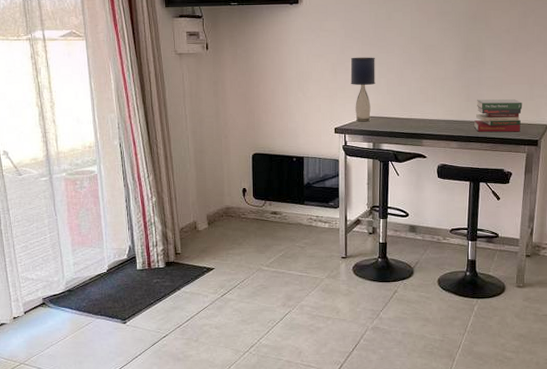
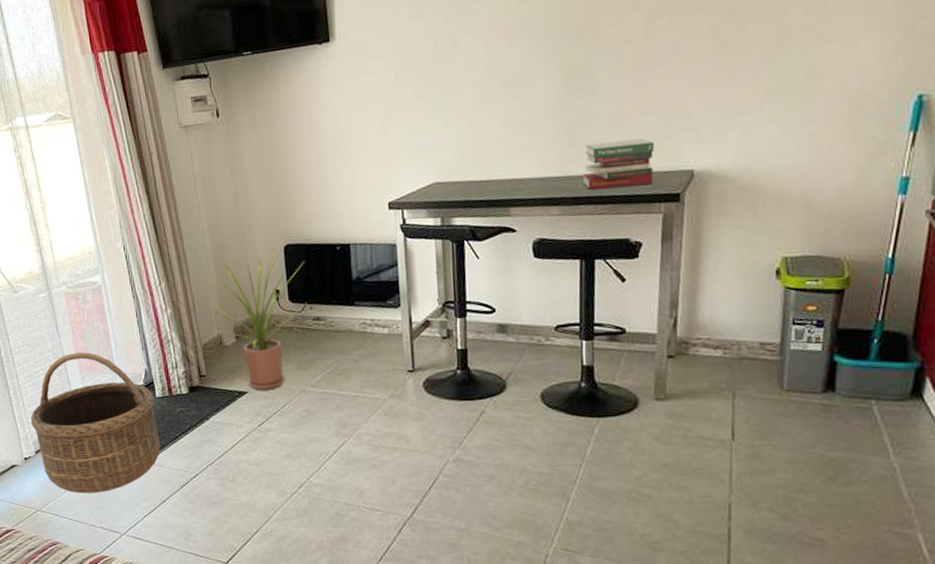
basket: none [22,228,137,349] -> present [30,351,160,494]
house plant: none [184,155,268,267] -> present [202,247,307,390]
table lamp: present [350,57,375,122] -> none [403,101,440,191]

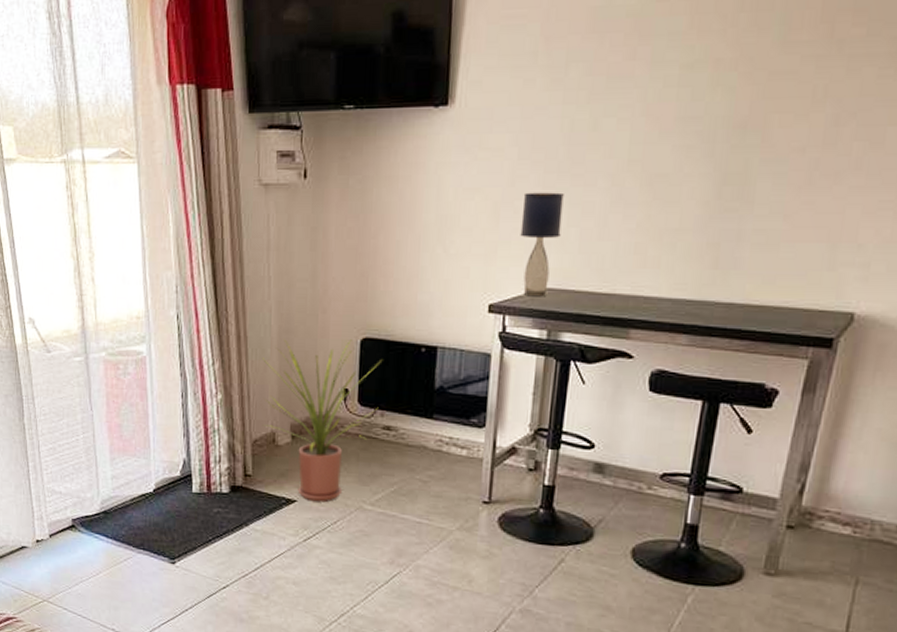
basket: present [30,351,160,494] -> none [48,429,190,591]
table lamp: none [403,101,440,191] -> present [520,192,564,297]
books: present [583,138,655,190] -> none [721,267,813,324]

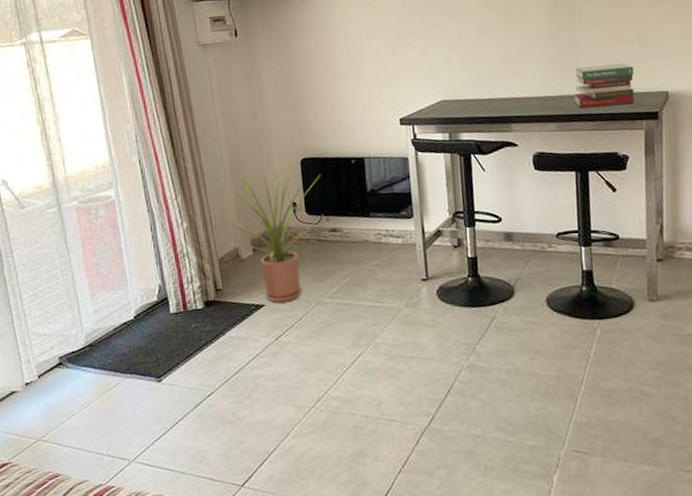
table lamp: present [520,192,564,297] -> none [412,27,446,109]
books: none [721,267,813,324] -> present [574,63,635,108]

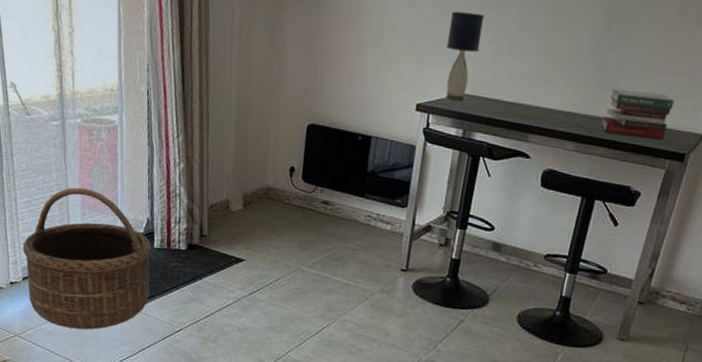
basket: none [33,268,174,419] -> present [22,187,152,330]
house plant: present [219,161,324,303] -> none [218,119,324,262]
table lamp: none [412,27,446,109] -> present [446,11,484,101]

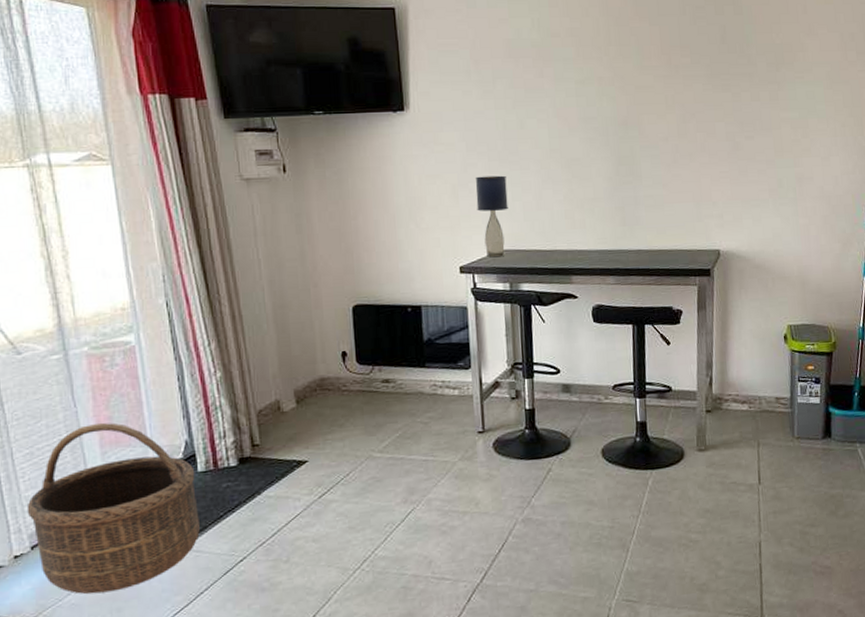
books: present [601,89,675,140] -> none [633,221,689,263]

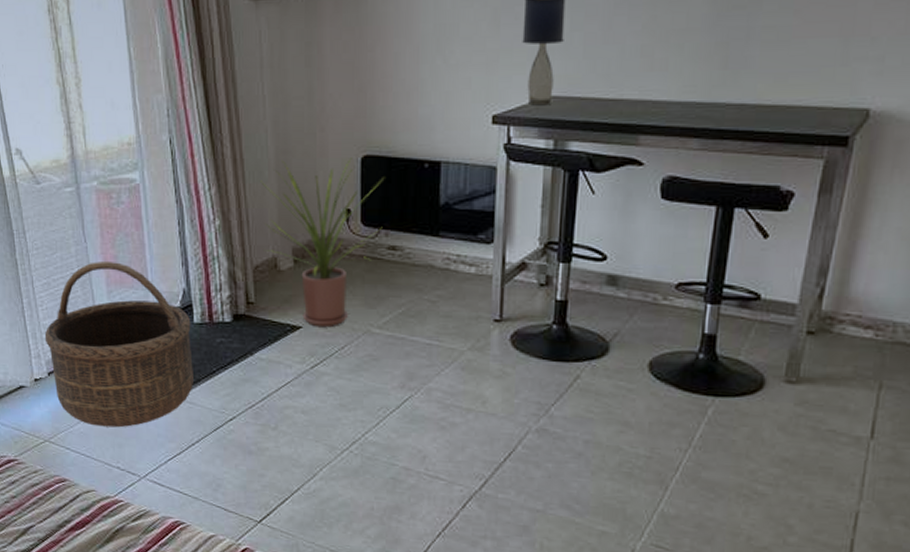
house plant: none [260,308,376,459] -> present [261,158,383,326]

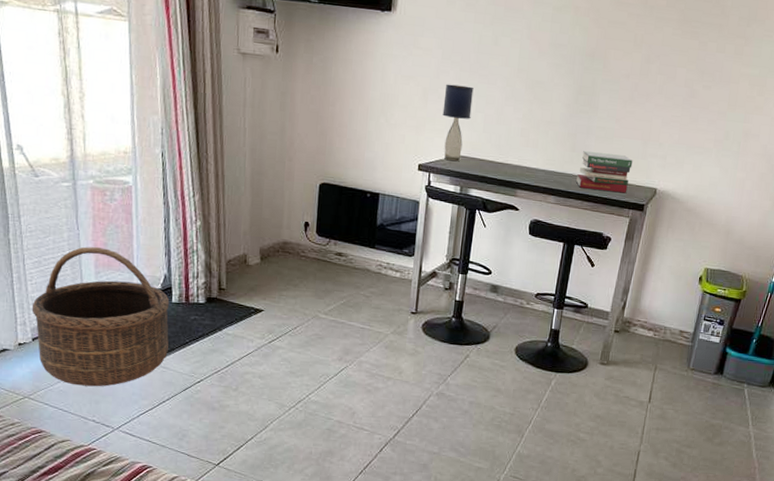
house plant: present [261,158,383,326] -> none [235,179,335,311]
books: none [732,64,826,123] -> present [576,151,633,194]

